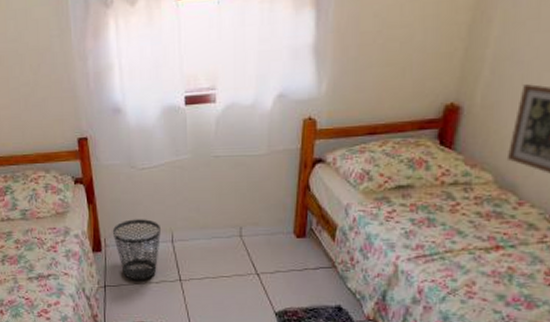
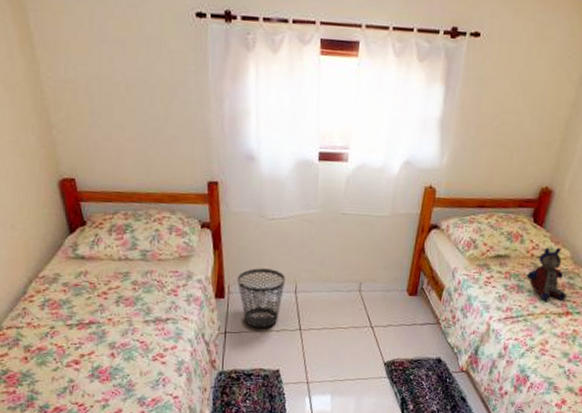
stuffed bear: none [438,170,493,235] -> present [526,247,567,301]

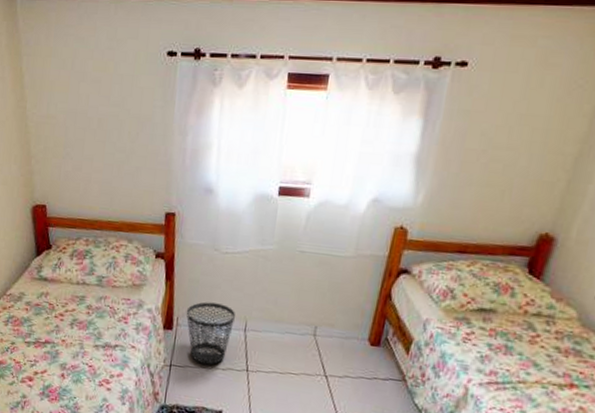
stuffed bear: present [526,247,567,301] -> none [517,304,571,370]

